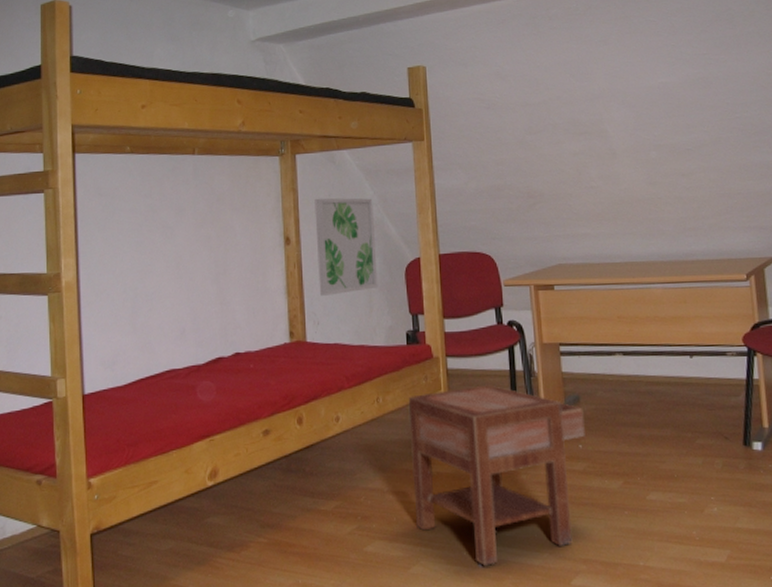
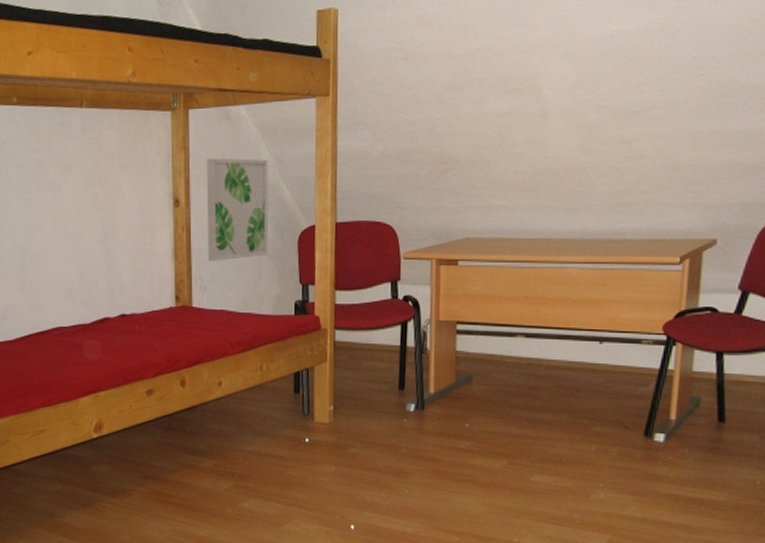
nightstand: present [408,384,585,566] -> none [291,359,475,529]

